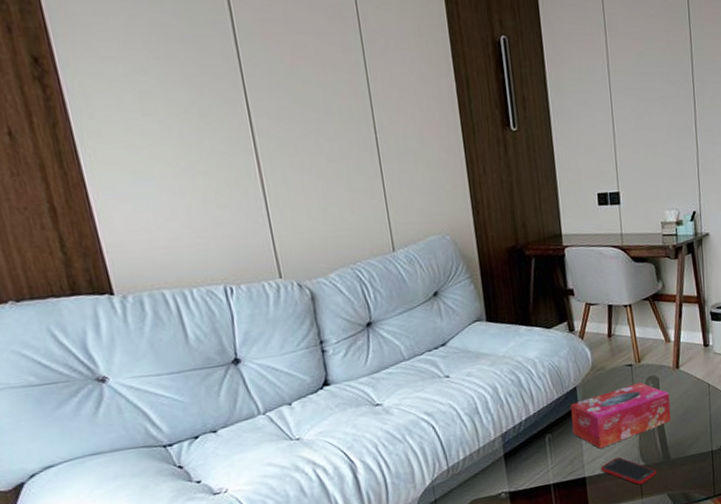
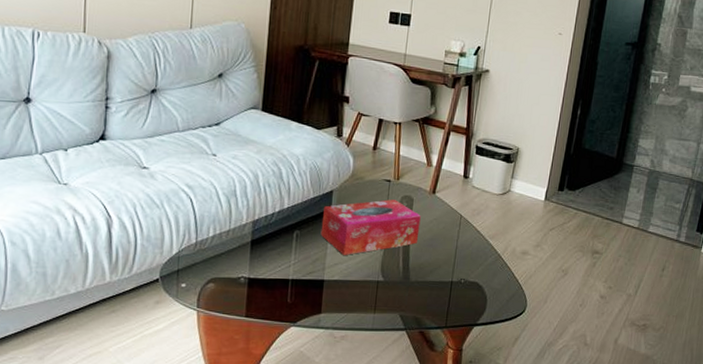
cell phone: present [600,457,657,485] -> none [340,267,394,300]

